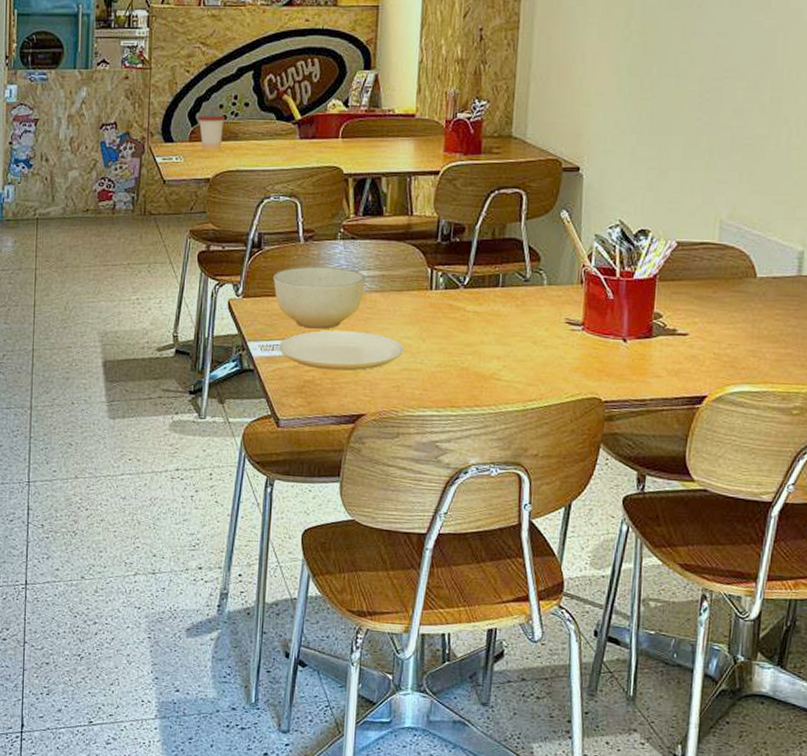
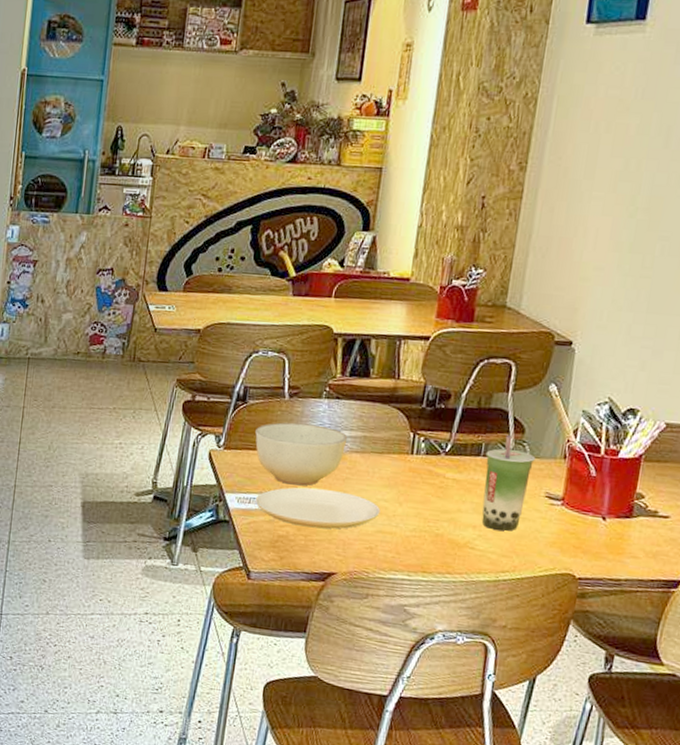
cup: present [198,108,225,151] -> none [193,260,220,303]
beverage cup: none [504,264,553,360] -> present [481,435,536,531]

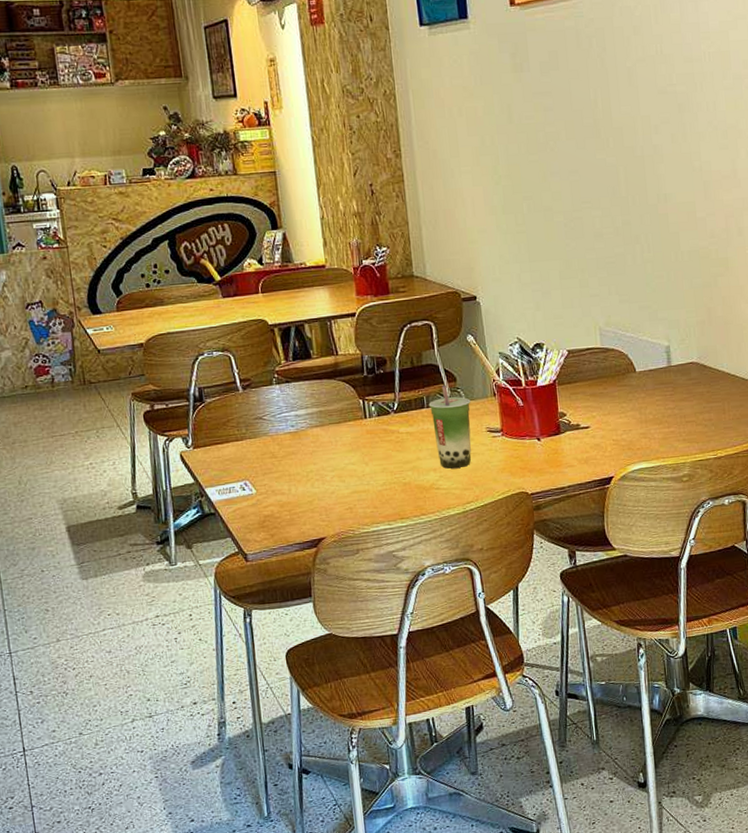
bowl: present [255,422,348,486] -> none [219,409,306,468]
plate: present [255,487,381,529] -> none [234,464,351,503]

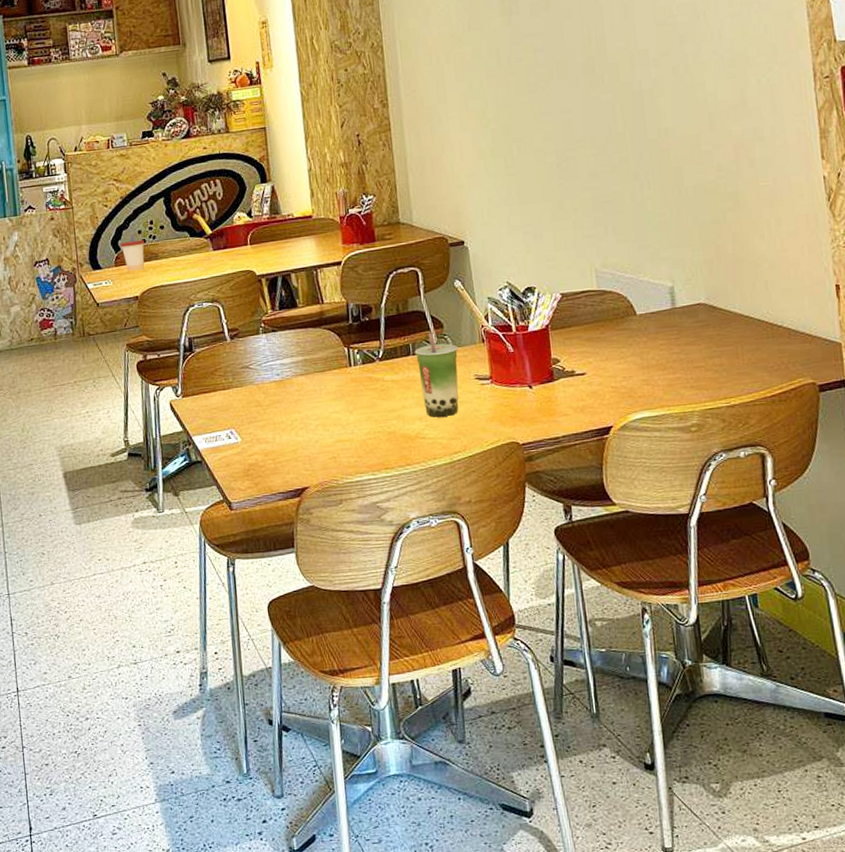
cup: none [122,278,150,318] -> present [120,234,145,272]

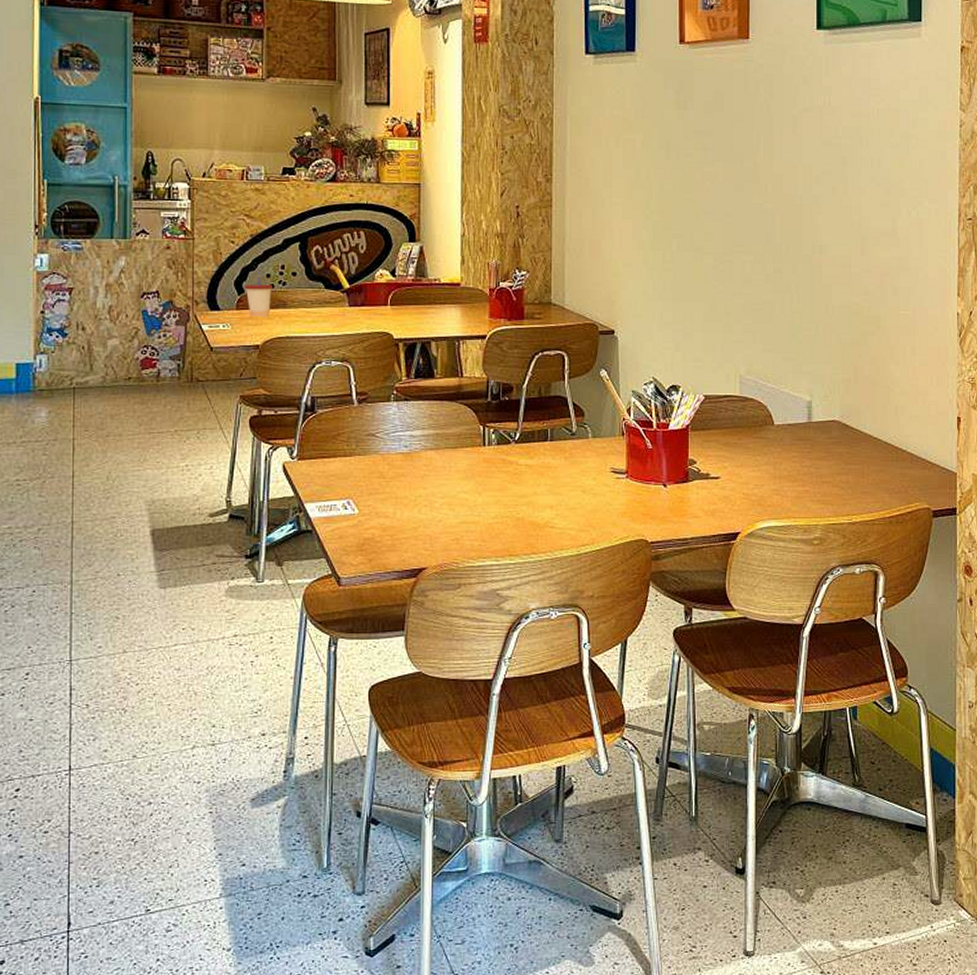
beverage cup: present [414,332,459,418] -> none [552,420,597,507]

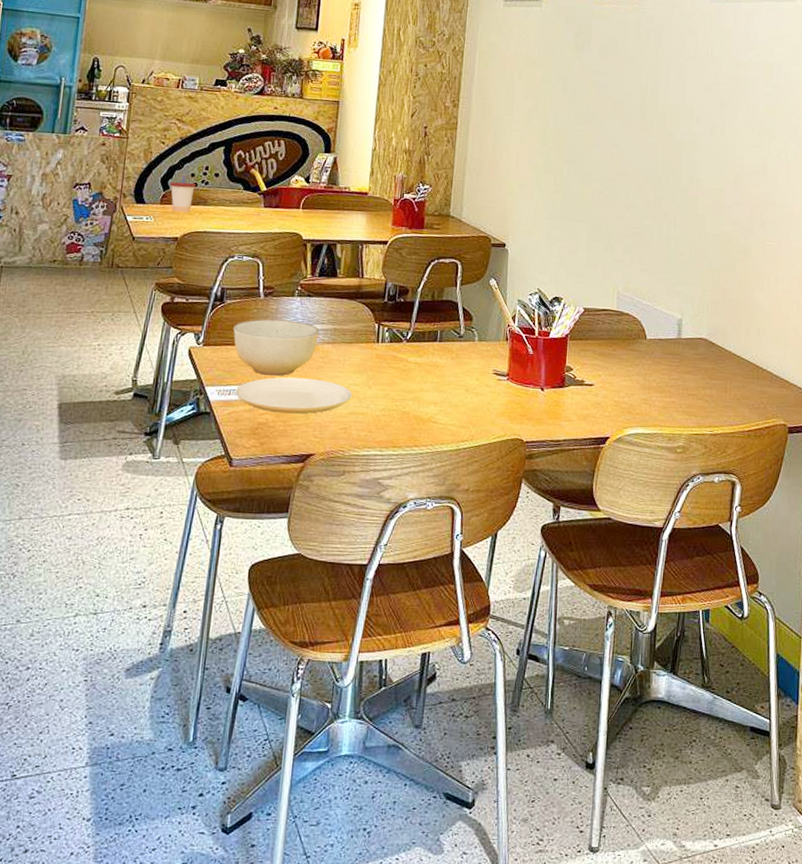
bowl: none [328,427,421,487] -> present [233,319,320,376]
plate: none [336,489,462,527] -> present [235,377,353,414]

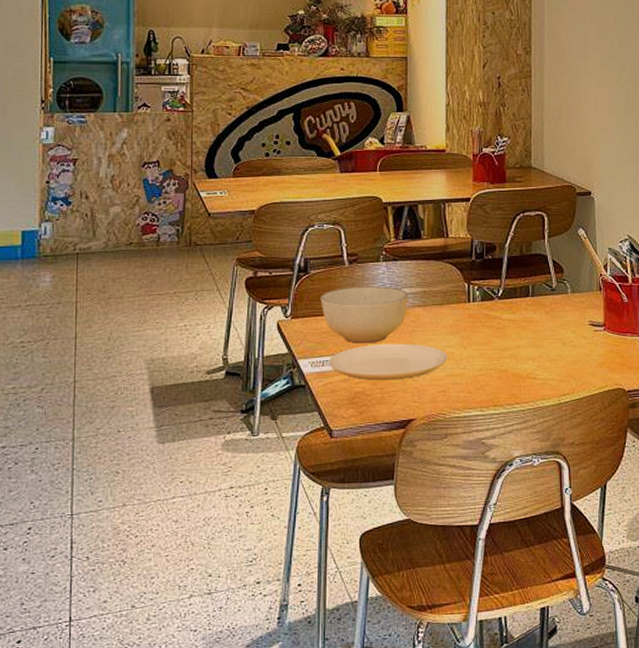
cup: present [170,176,196,214] -> none [241,146,267,185]

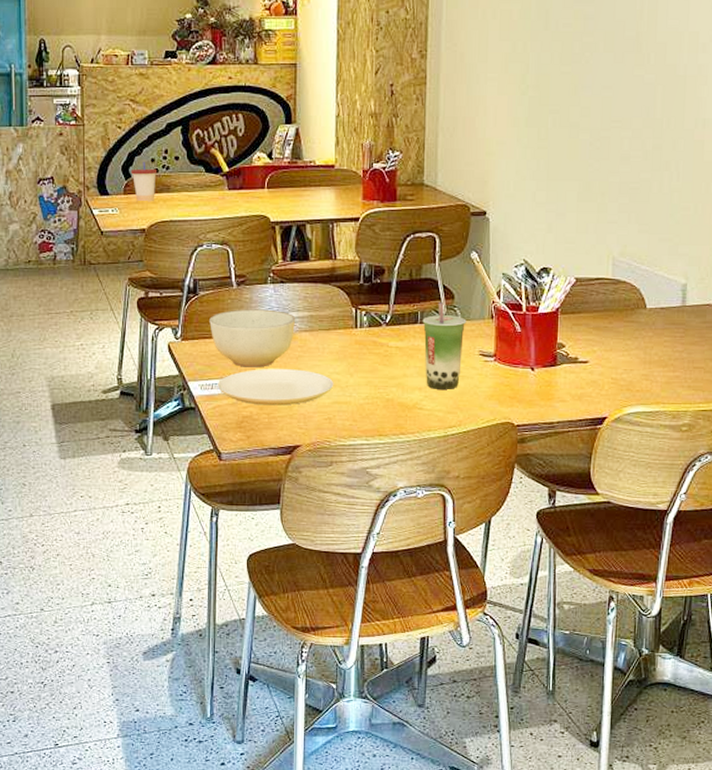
cup: none [241,146,267,185] -> present [131,162,157,202]
beverage cup: none [533,276,576,359] -> present [422,302,467,389]

